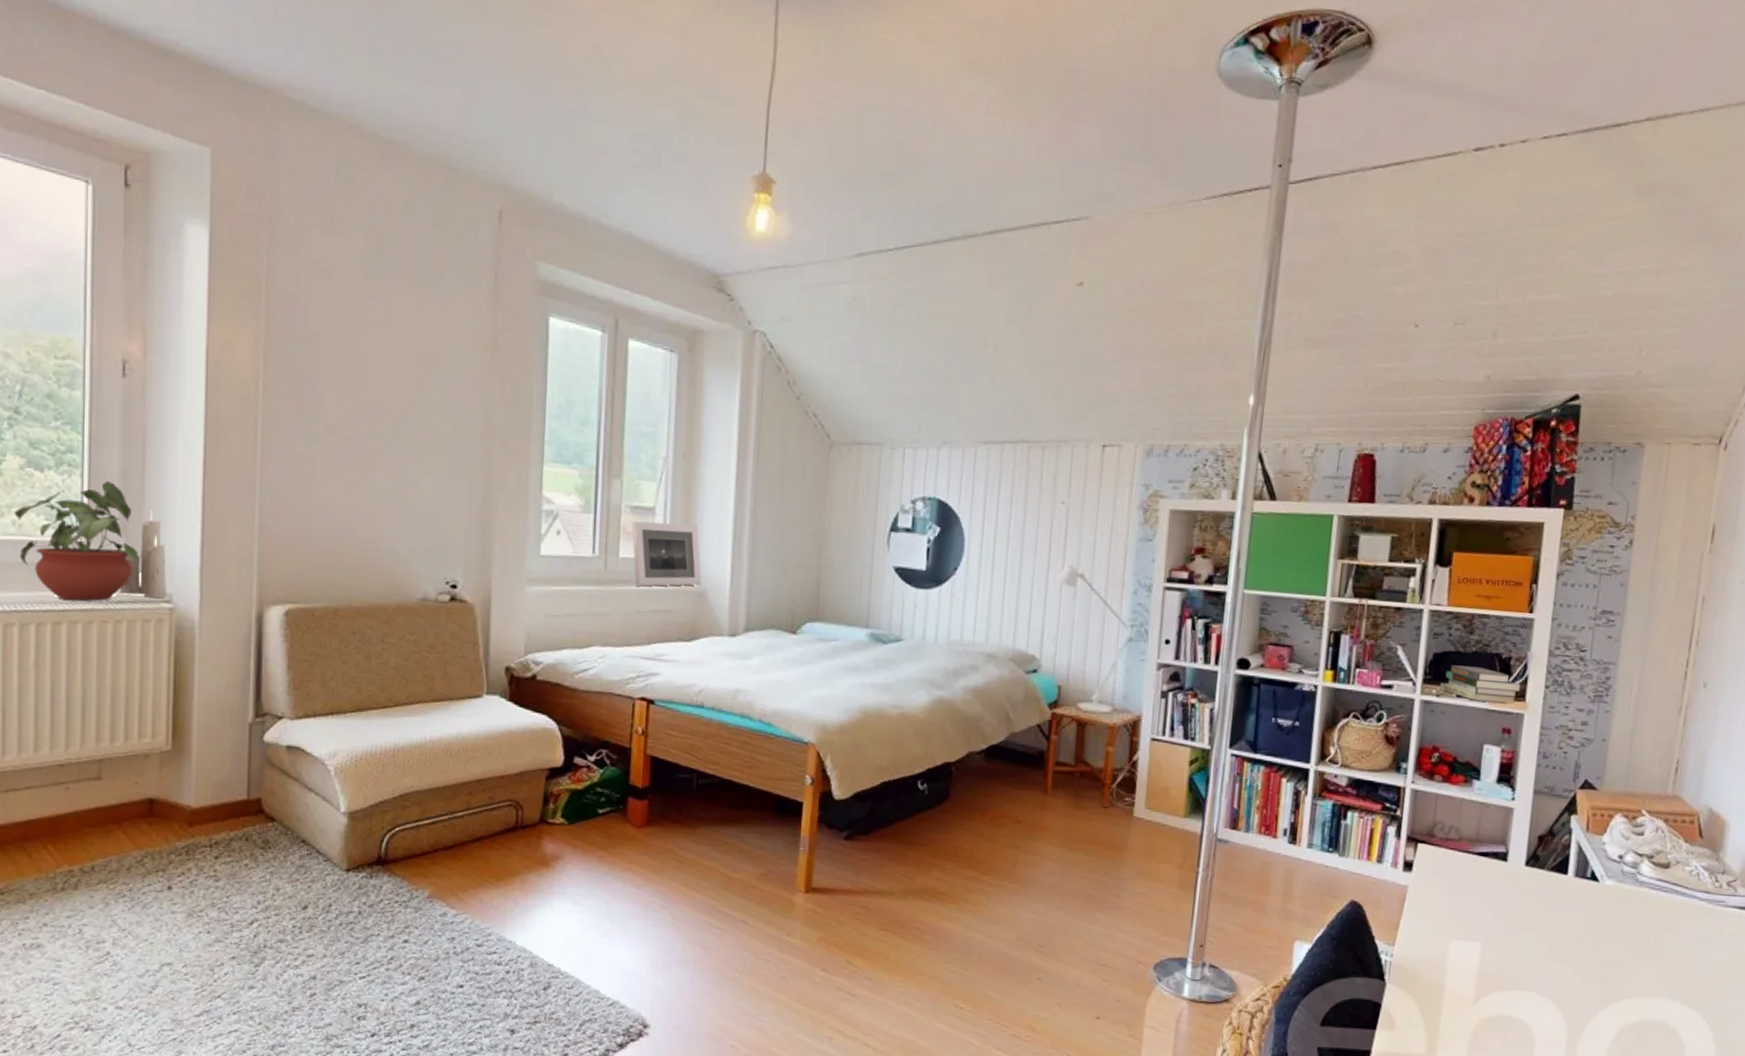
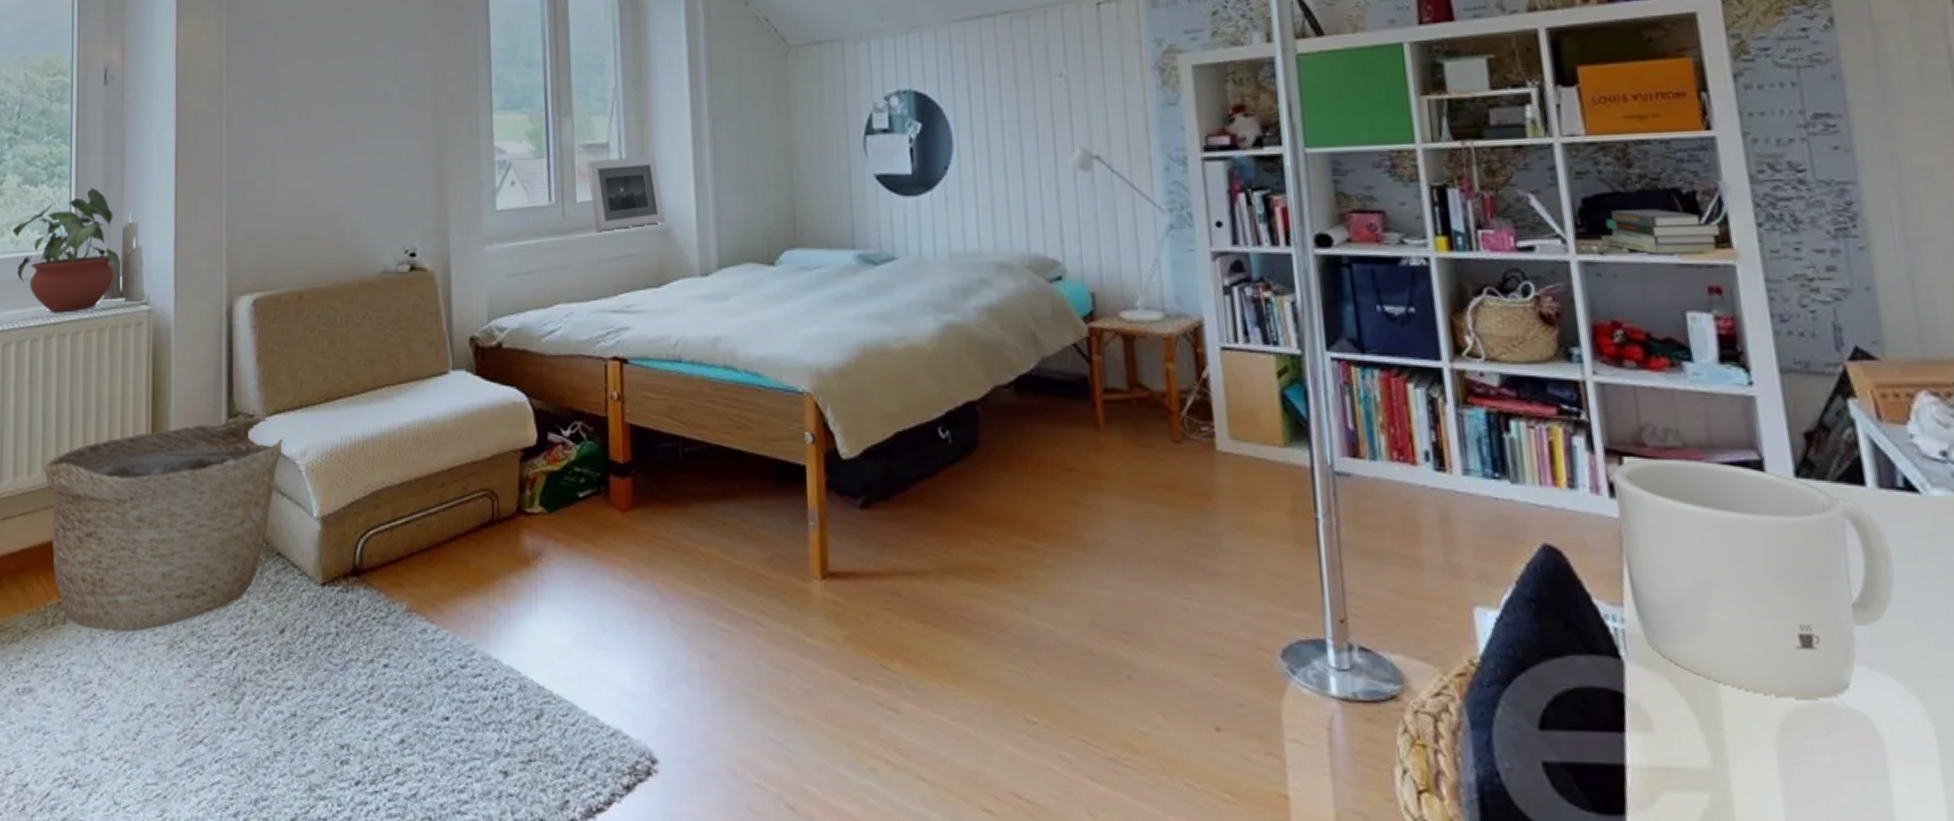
basket: none [51,718,314,901] -> present [43,416,285,633]
mug: none [1400,846,1572,1013] -> present [1612,458,1895,699]

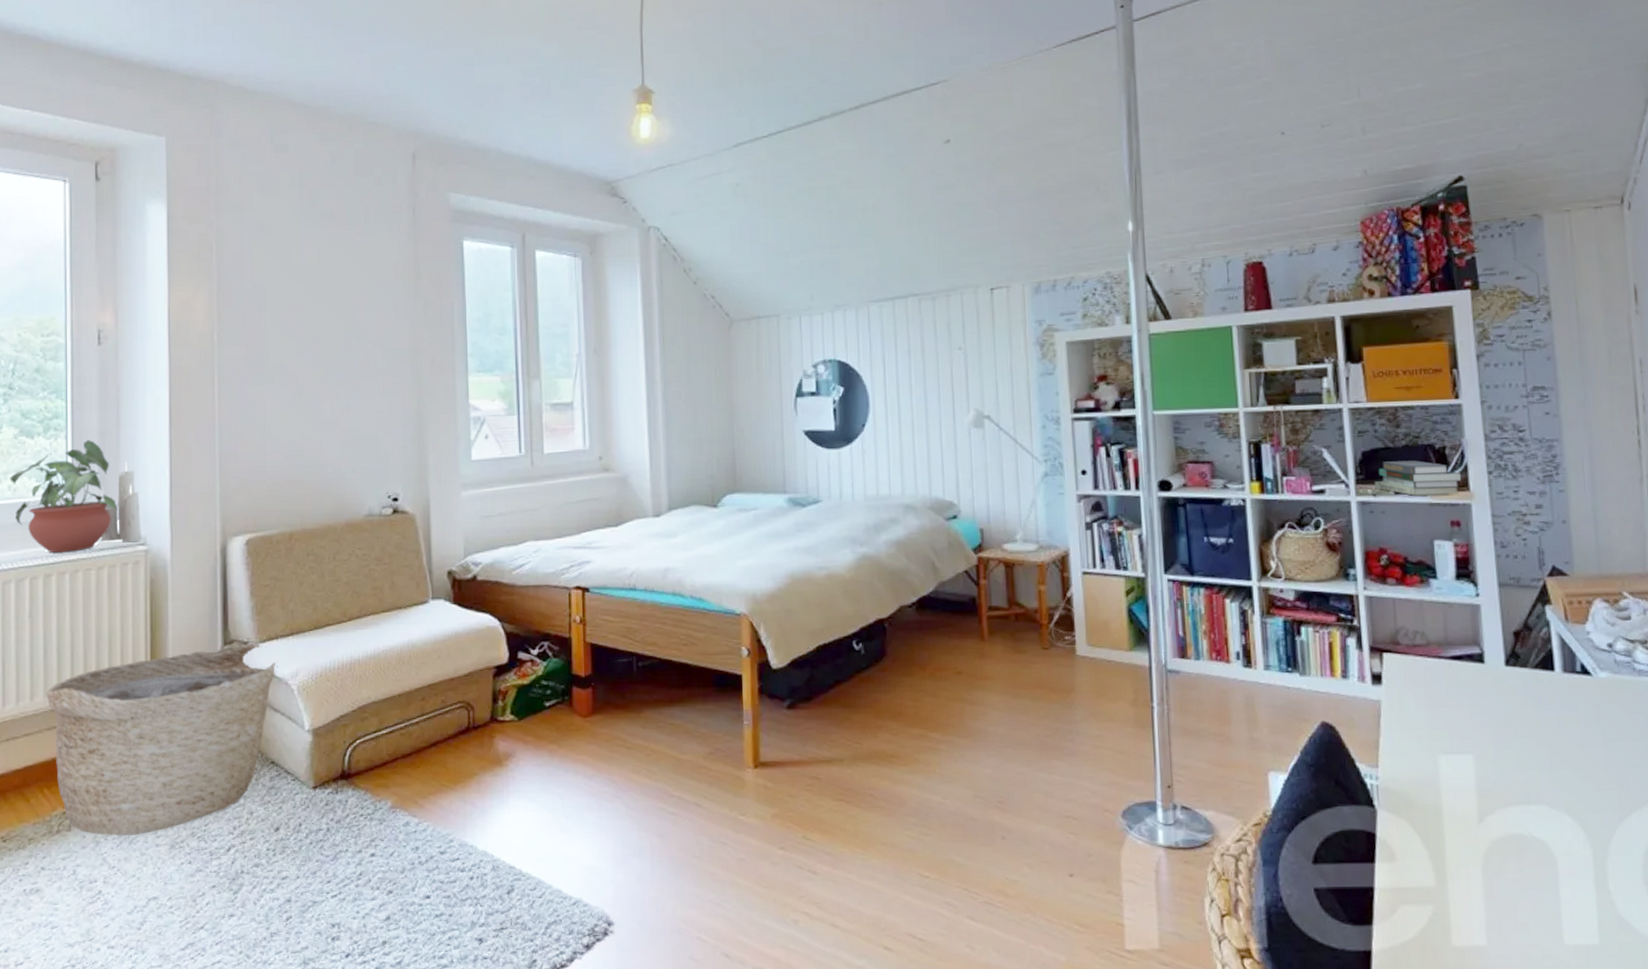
picture frame: present [586,156,665,231] -> none [552,414,622,479]
mug: present [1612,458,1895,699] -> none [1374,653,1571,832]

